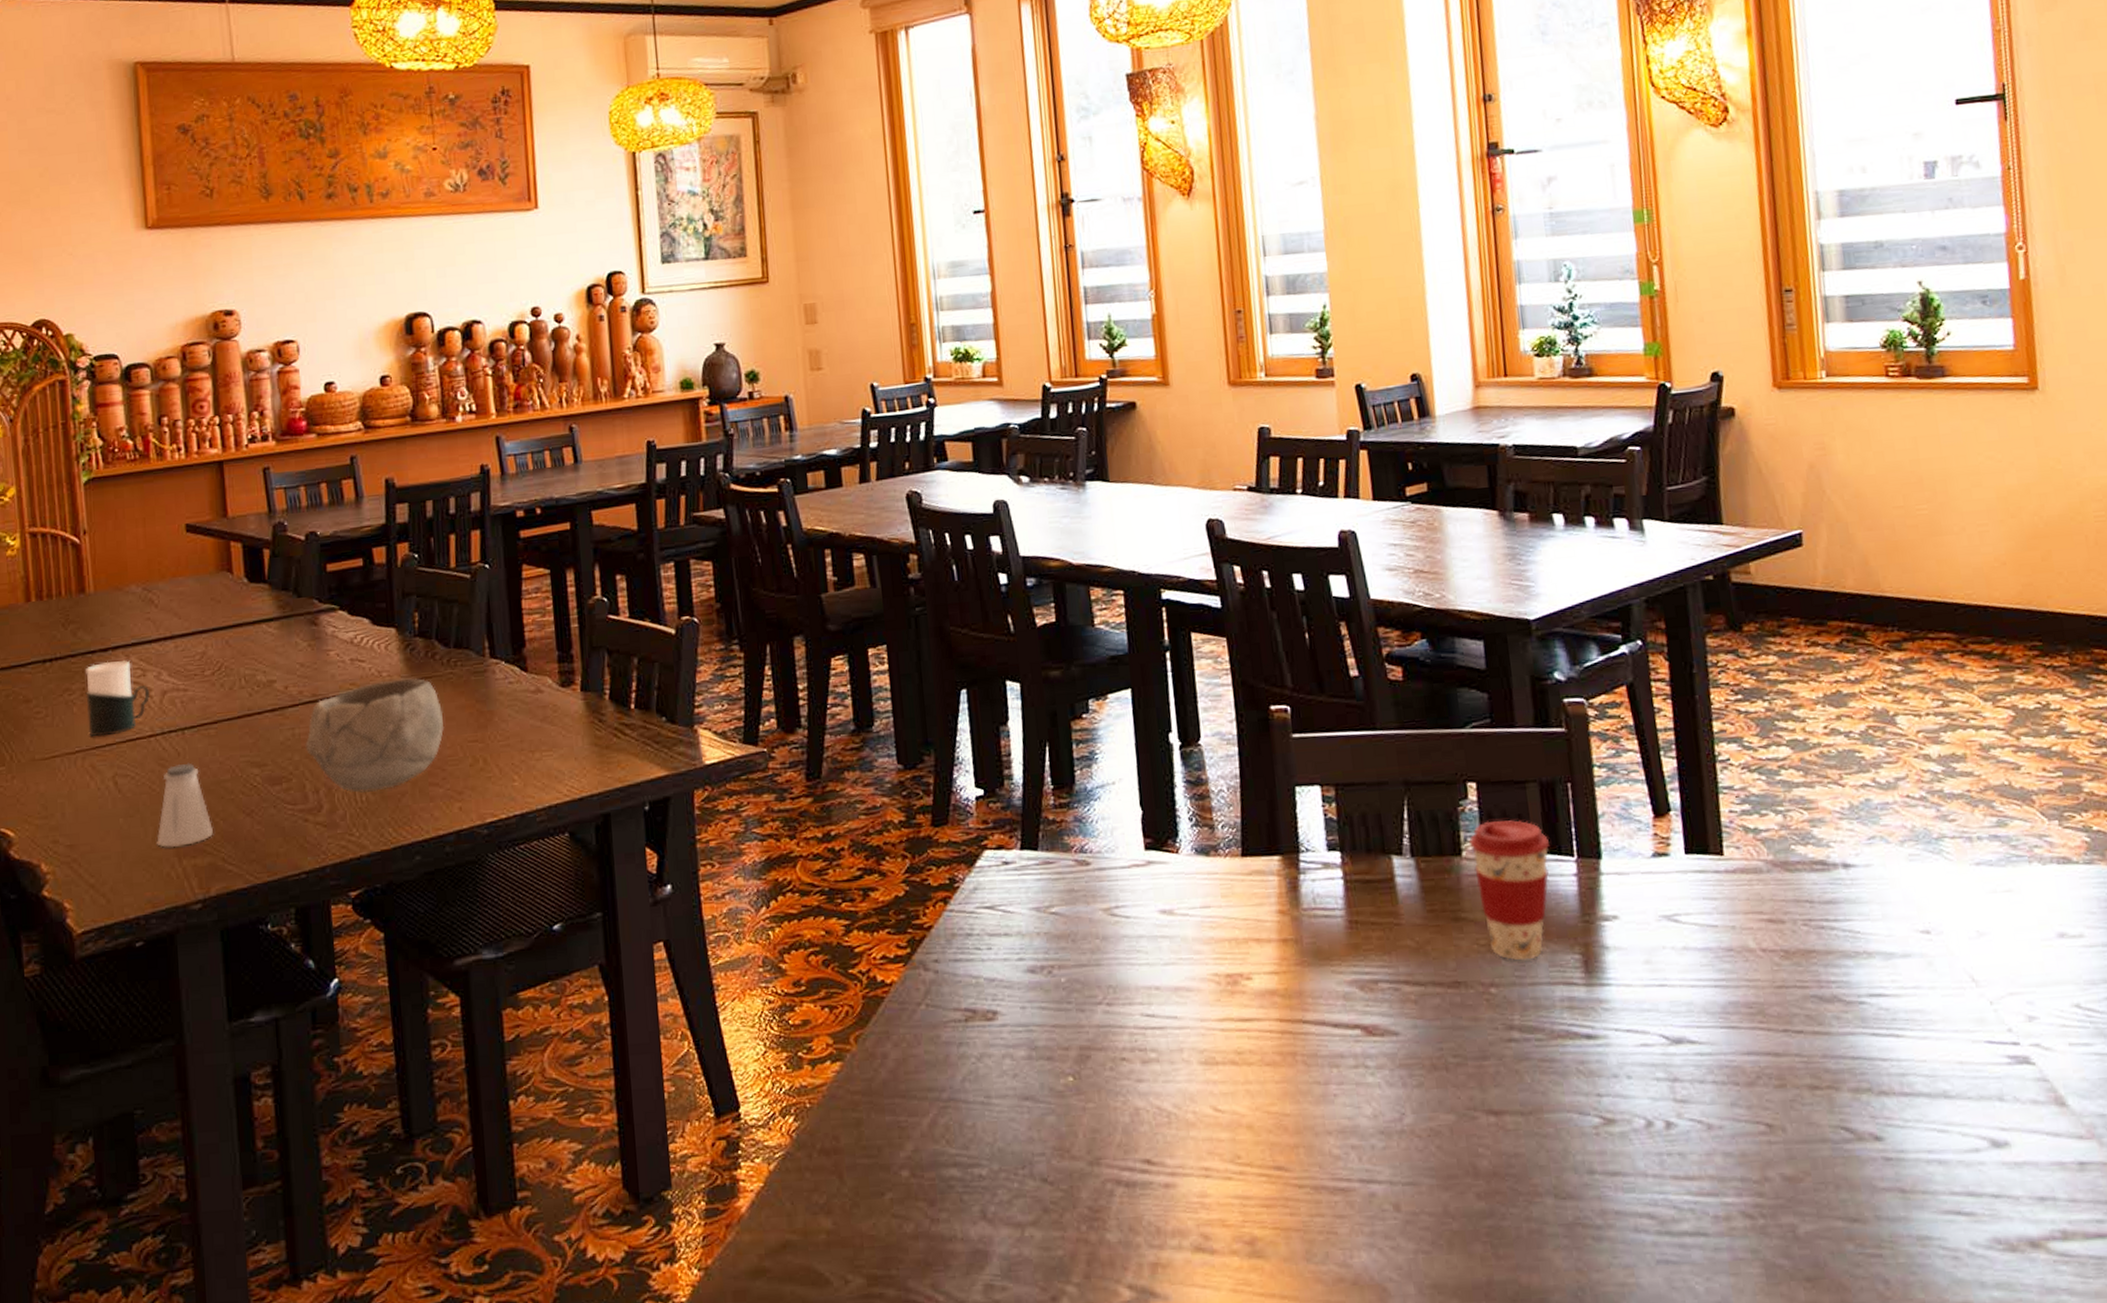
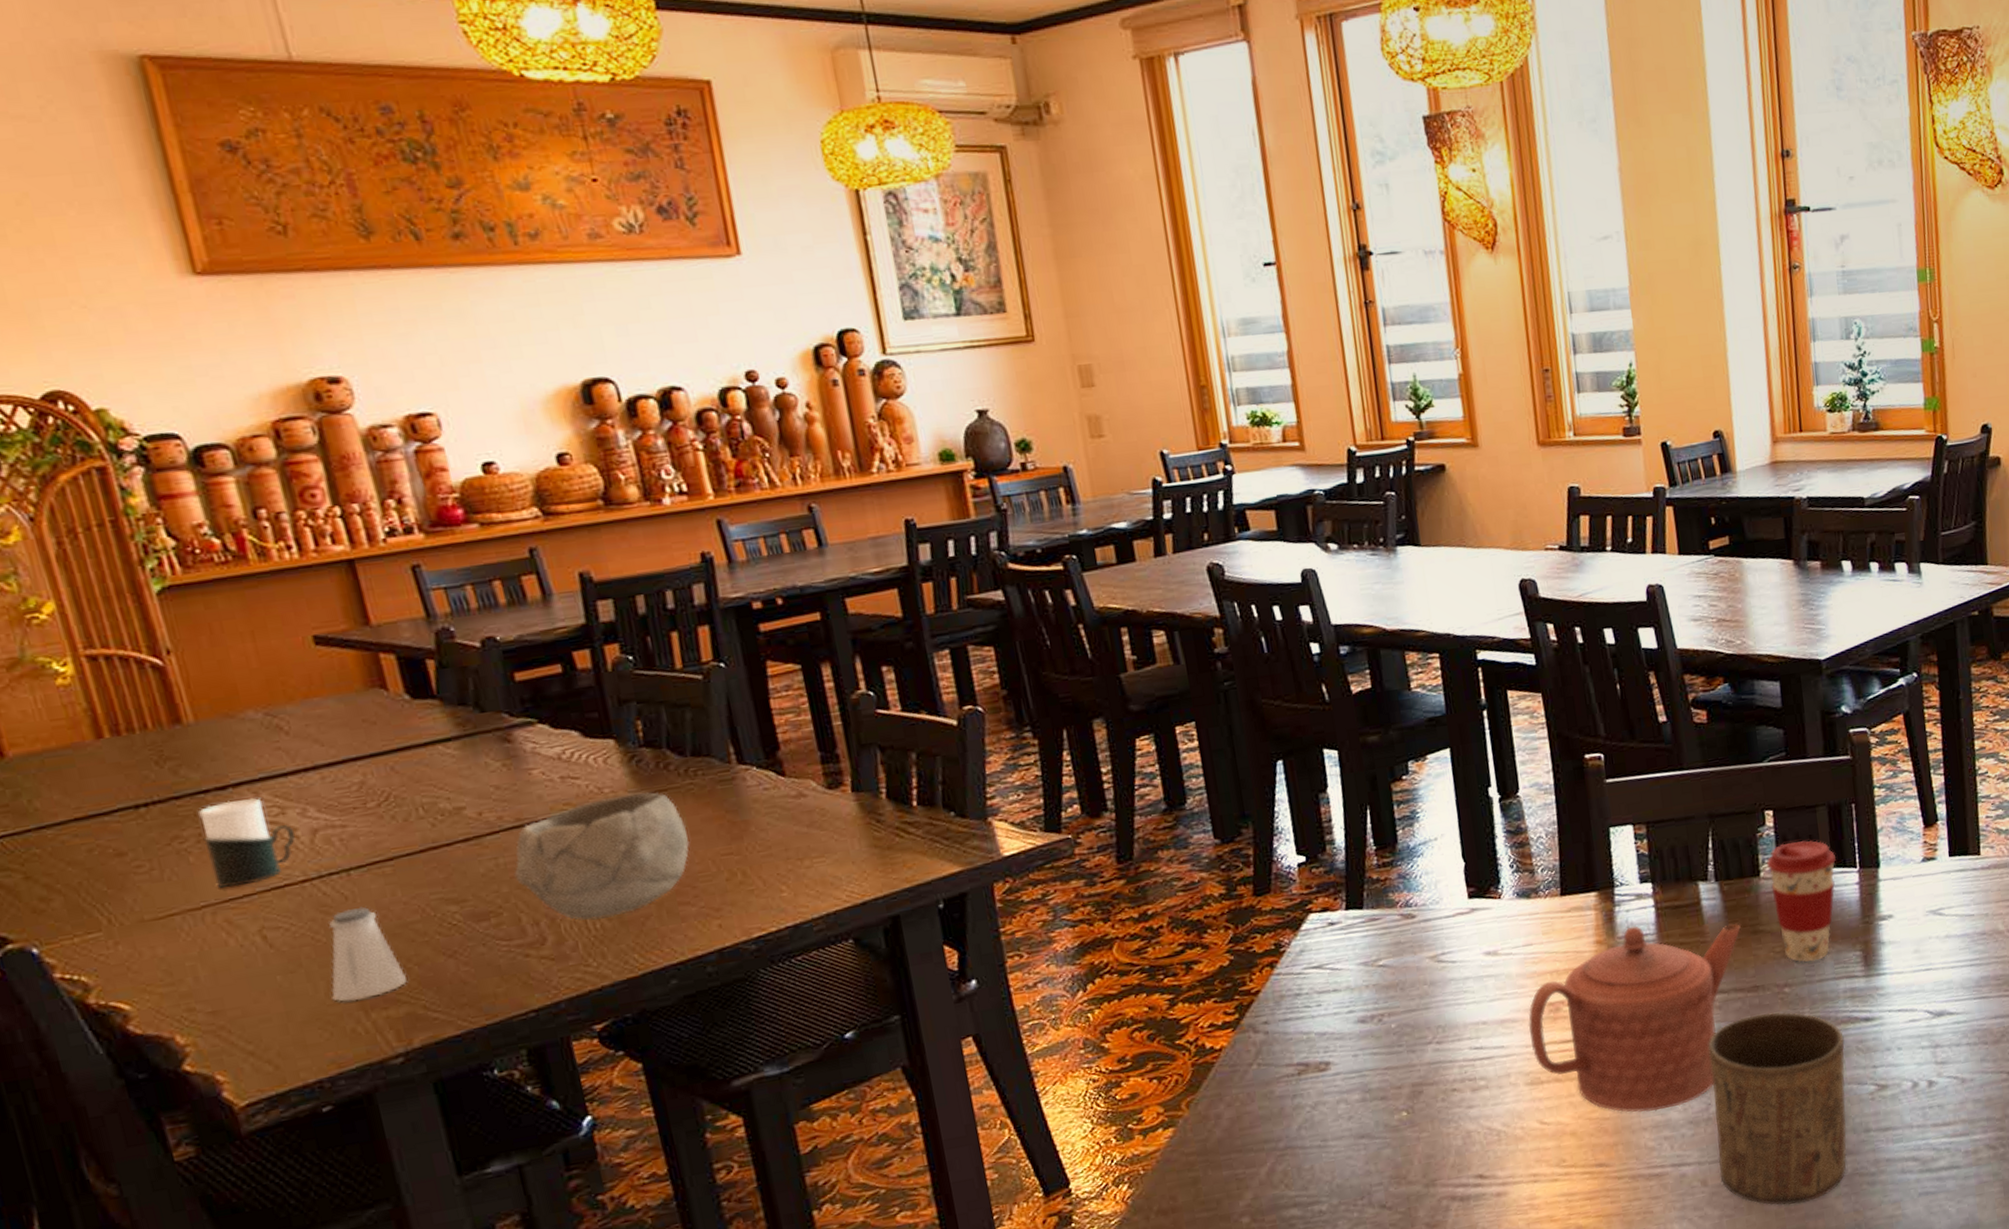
teapot: none [1203,898,1440,1114] -> present [1528,923,1741,1113]
cup: none [1402,1014,1567,1251] -> present [1708,1012,1847,1206]

